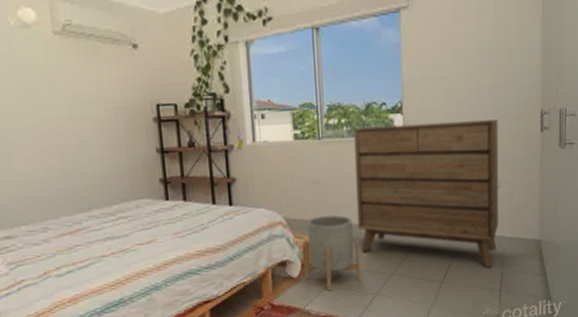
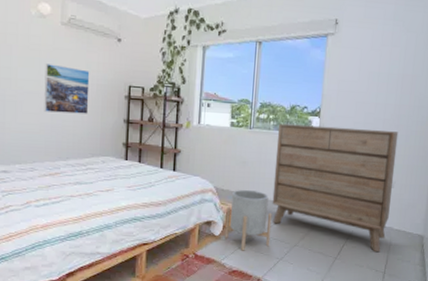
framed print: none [40,88,109,152] -> present [44,64,90,114]

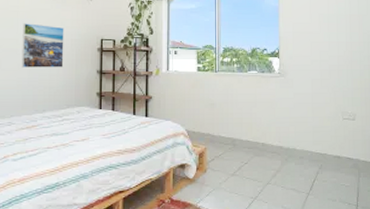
planter: present [224,189,272,251] -> none [199,130,243,193]
dresser: present [272,123,399,253] -> none [241,66,354,185]

